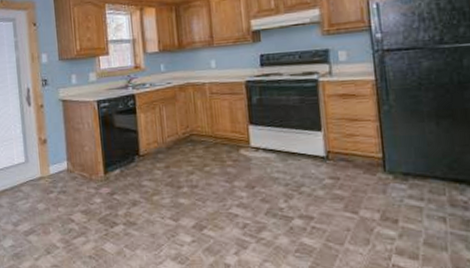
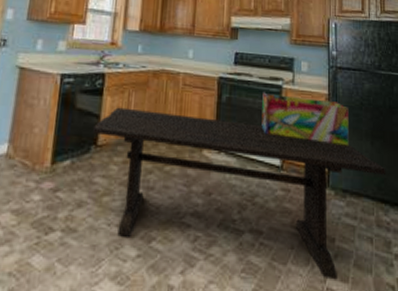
dining table: none [134,120,459,257] -> present [93,107,386,280]
decorative box: none [296,86,407,130] -> present [261,92,349,146]

